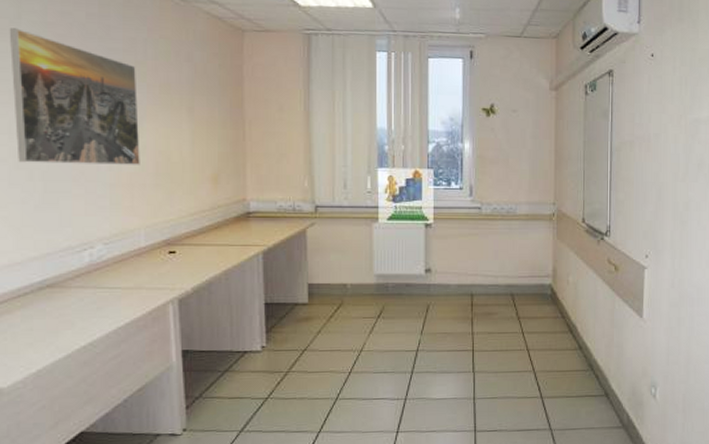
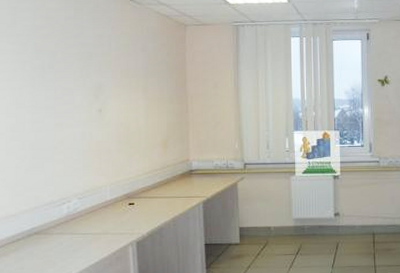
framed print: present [9,28,140,165] -> none [7,31,106,136]

